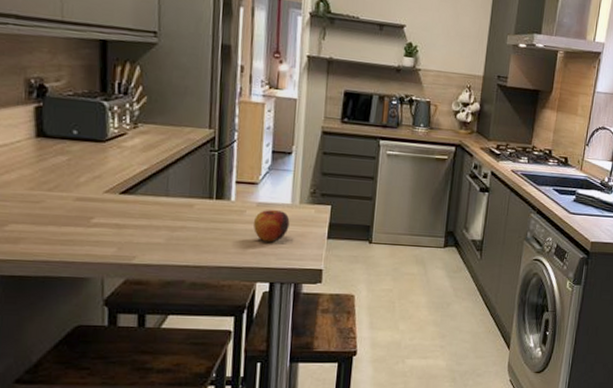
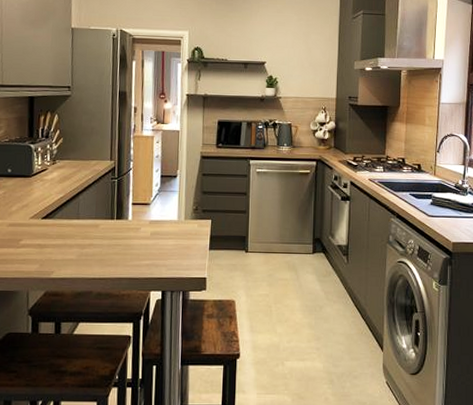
apple: present [254,209,290,243] -> none [147,225,177,255]

